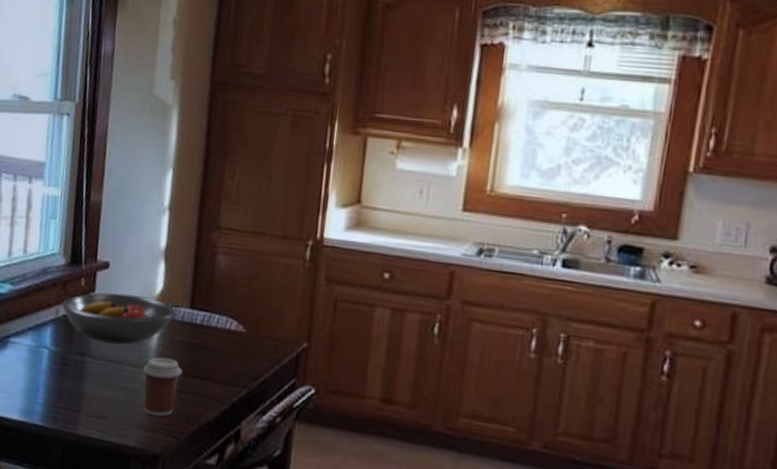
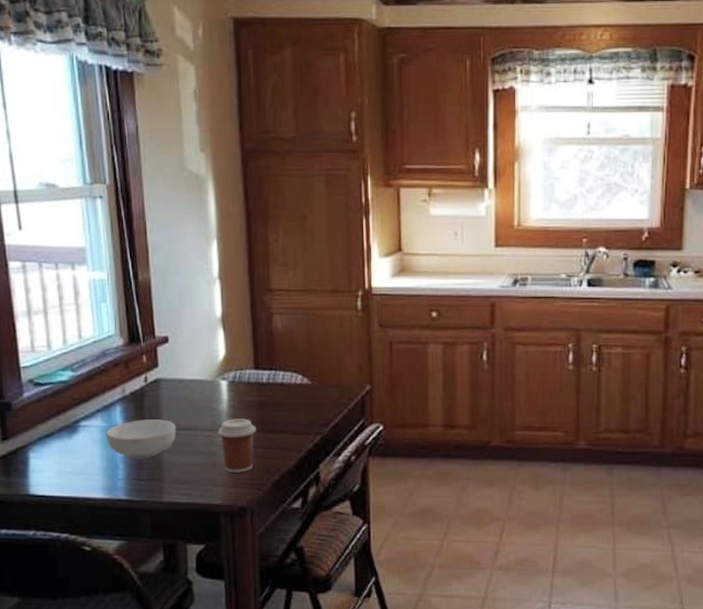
cereal bowl: none [33,344,103,386] -> present [106,420,177,459]
fruit bowl: present [62,292,176,345] -> none [127,363,241,414]

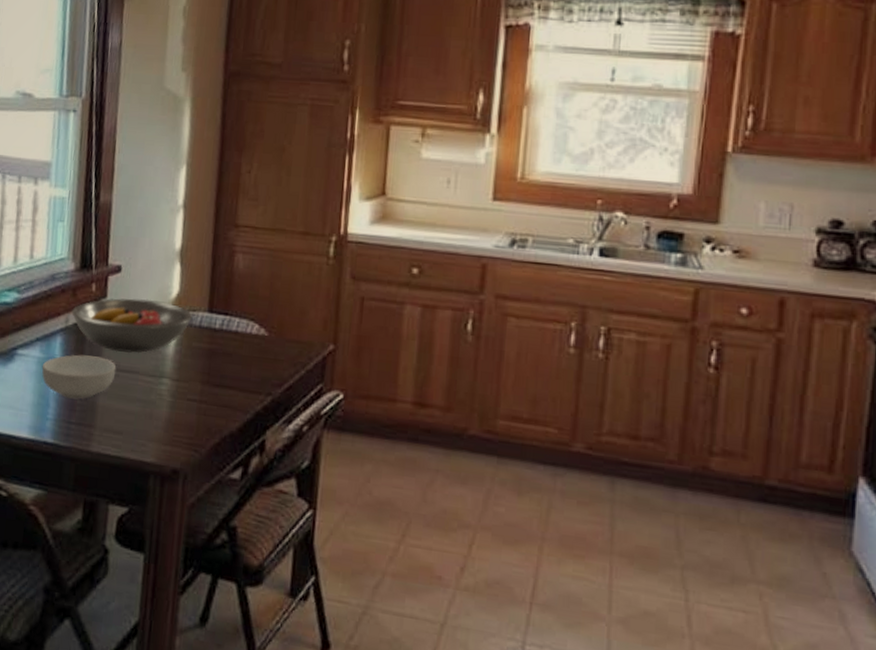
fruit bowl: none [127,363,241,414] -> present [72,298,193,354]
coffee cup: present [218,418,256,473] -> none [160,365,202,429]

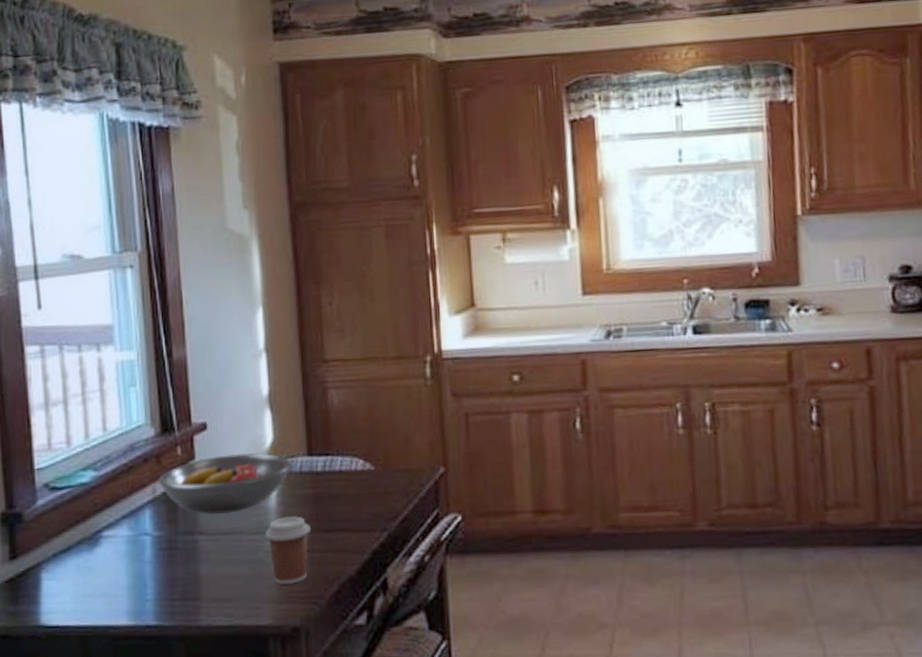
cereal bowl: present [42,355,116,400] -> none [132,523,216,574]
coffee cup: none [160,365,202,429] -> present [265,516,311,585]

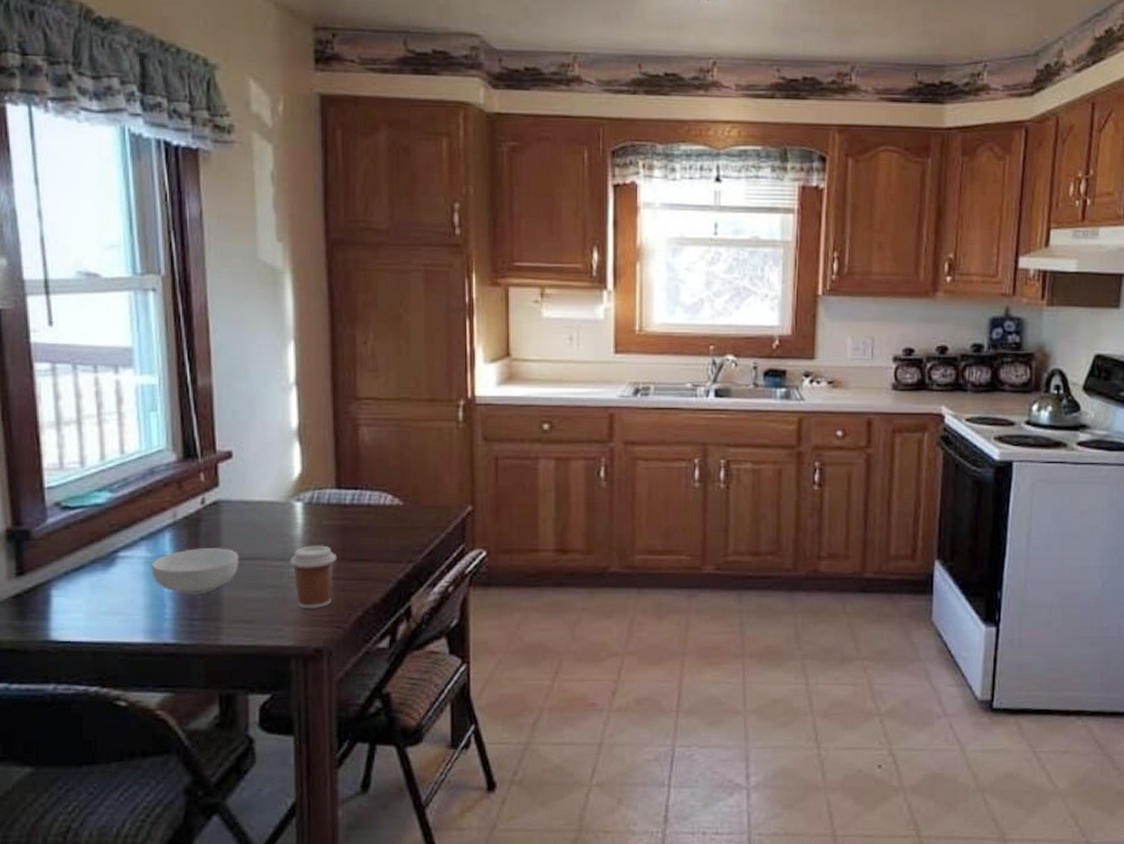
cereal bowl: none [132,523,216,574] -> present [151,548,239,595]
fruit bowl: present [158,452,292,515] -> none [179,482,320,541]

